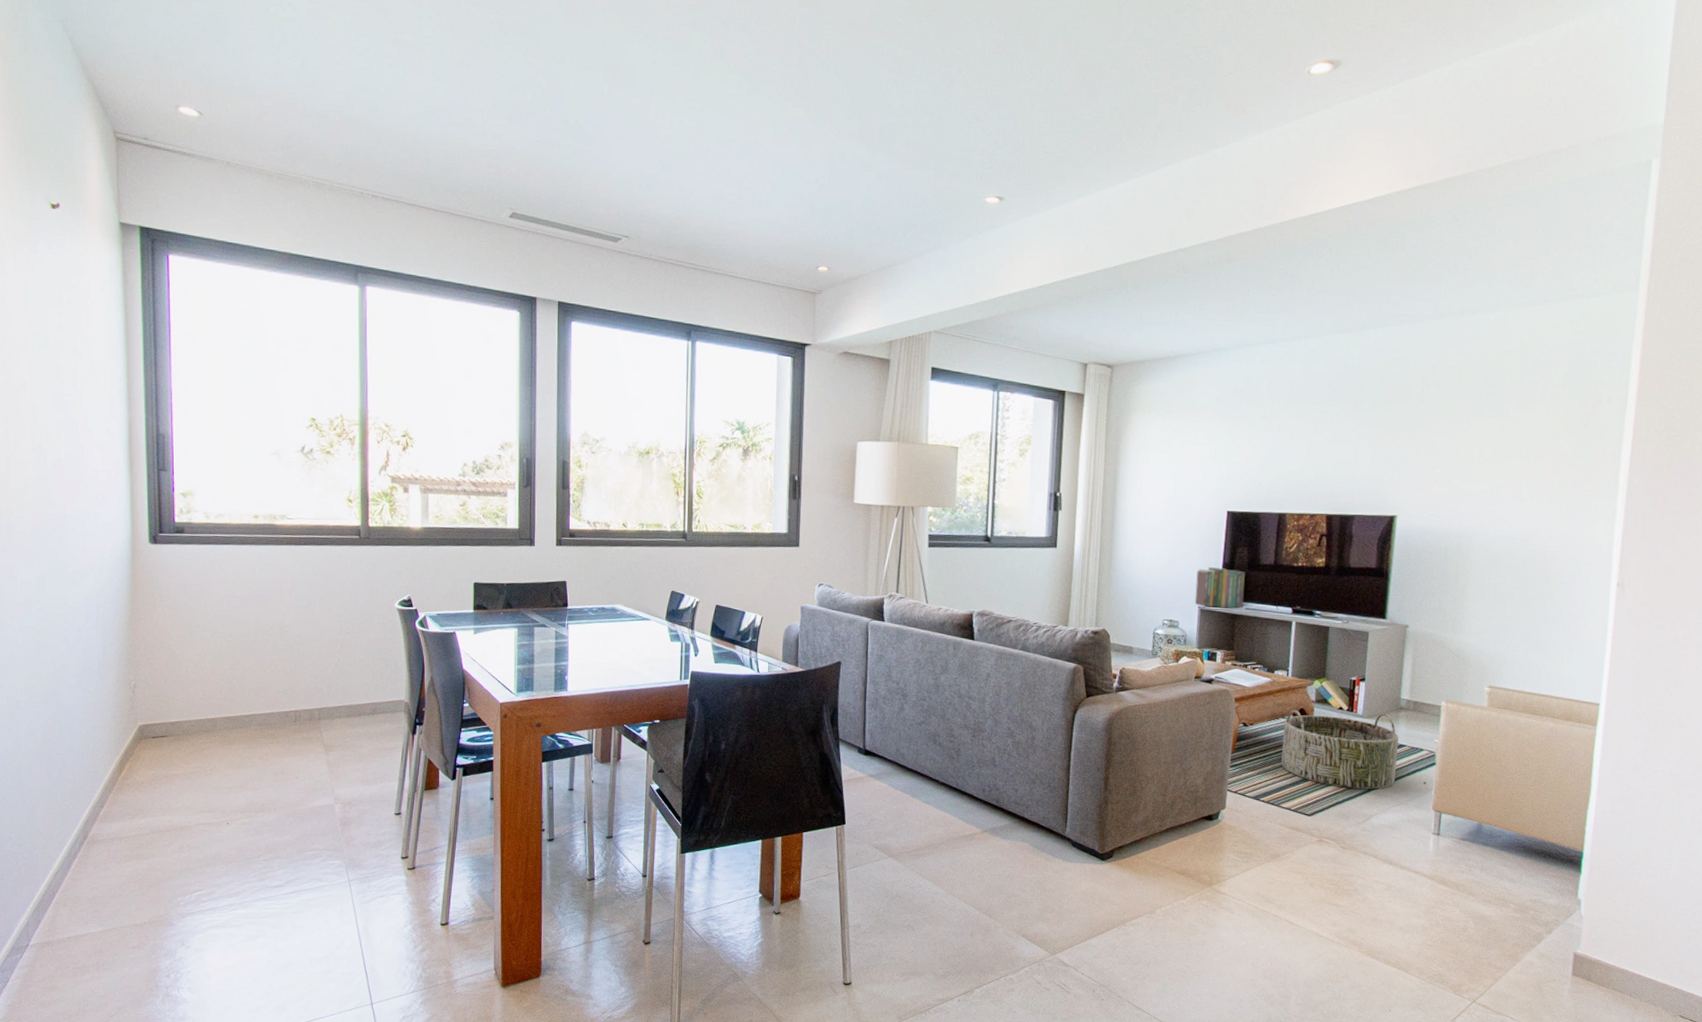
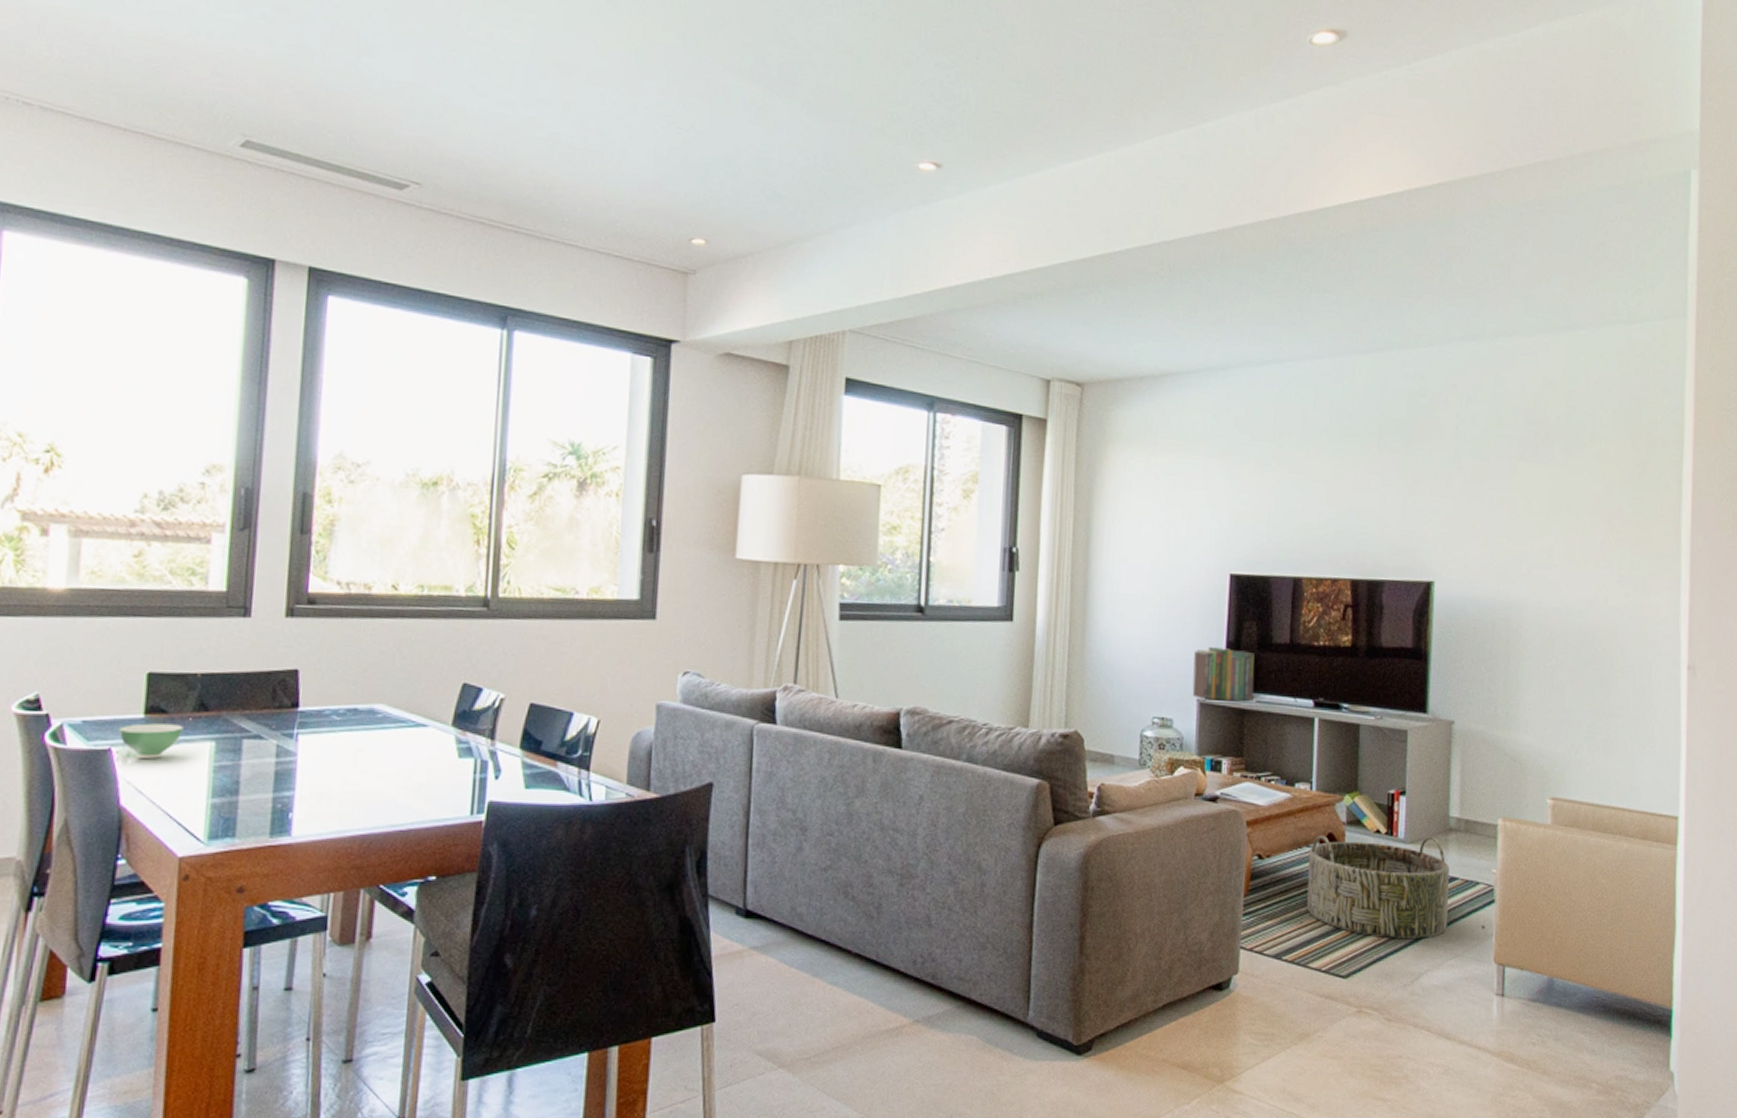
bowl: none [459,616,499,640] -> present [118,723,185,760]

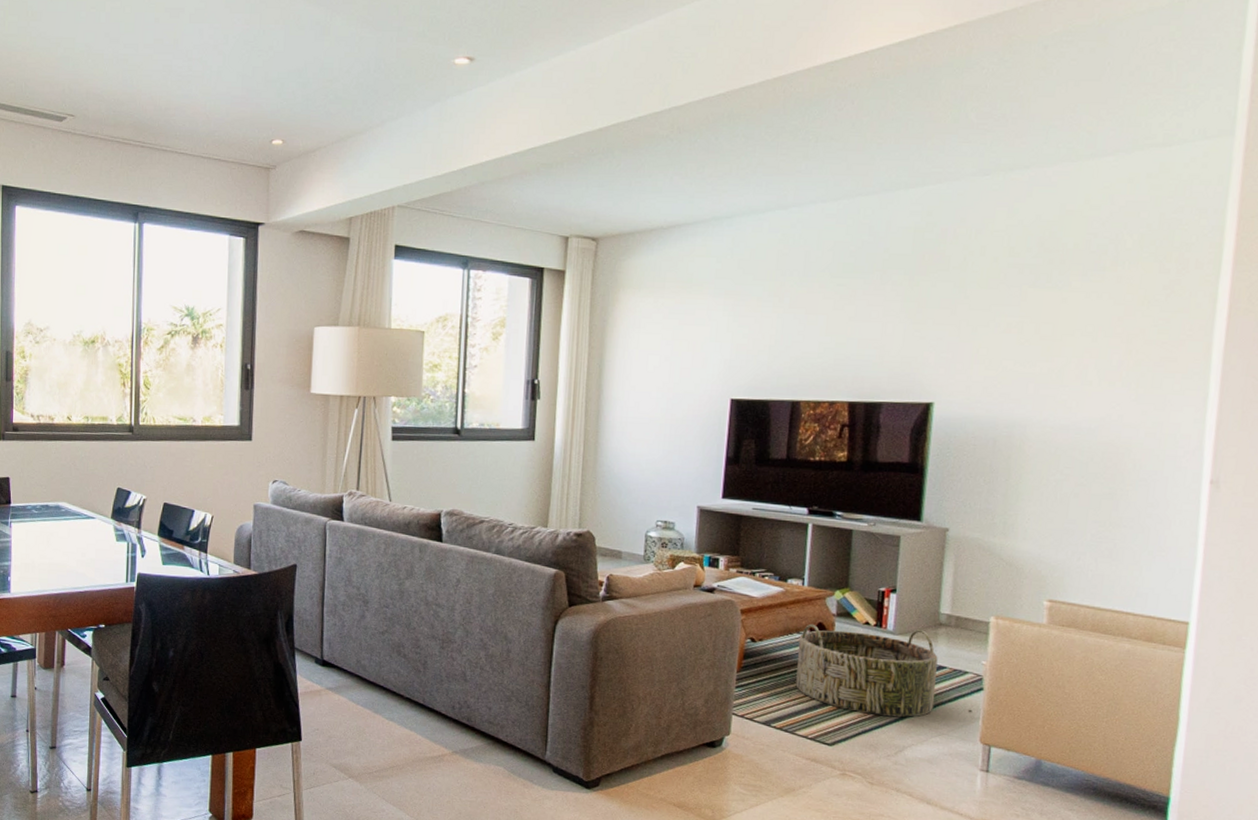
books: present [1192,647,1255,701] -> none [693,462,752,508]

